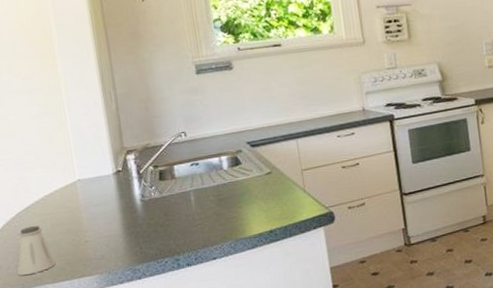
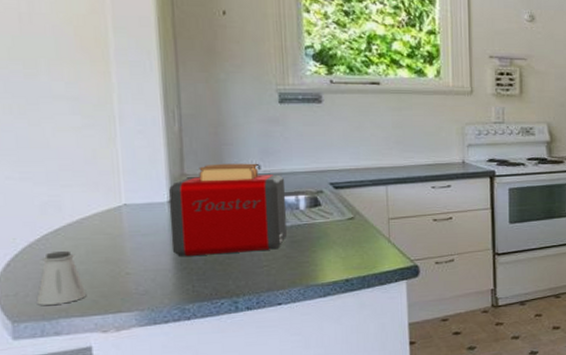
toaster: none [113,131,215,222] -> present [169,163,287,256]

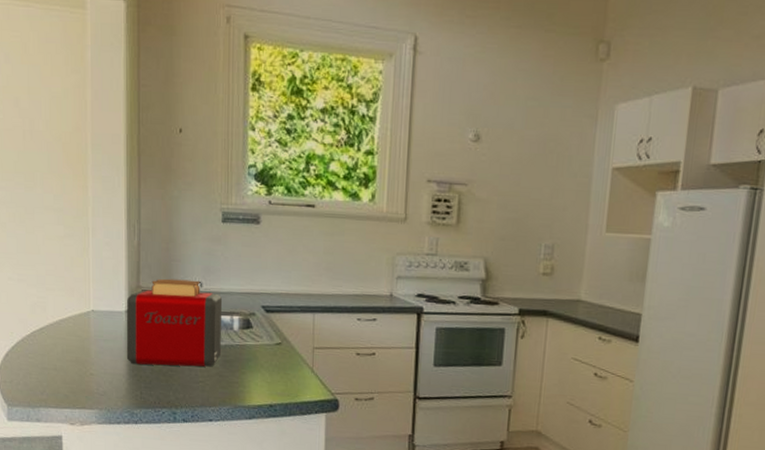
saltshaker: present [36,250,87,305] -> none [25,347,61,395]

